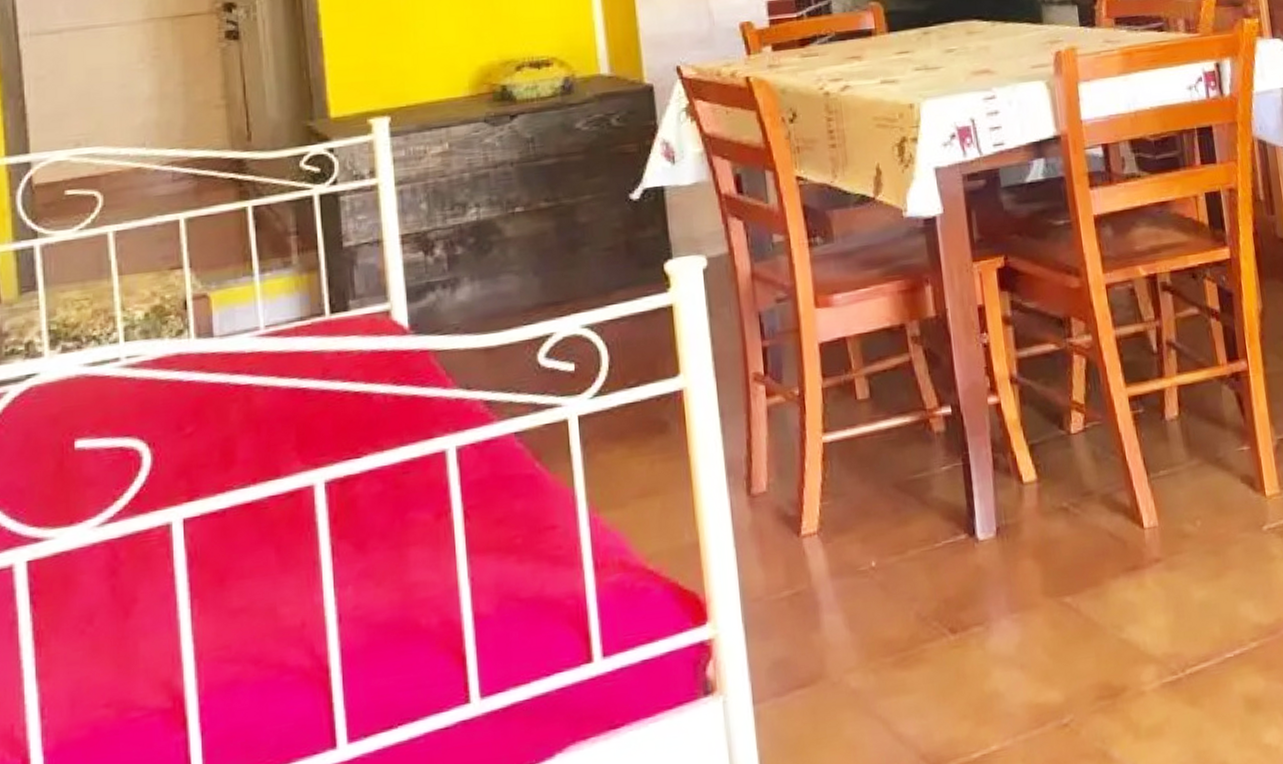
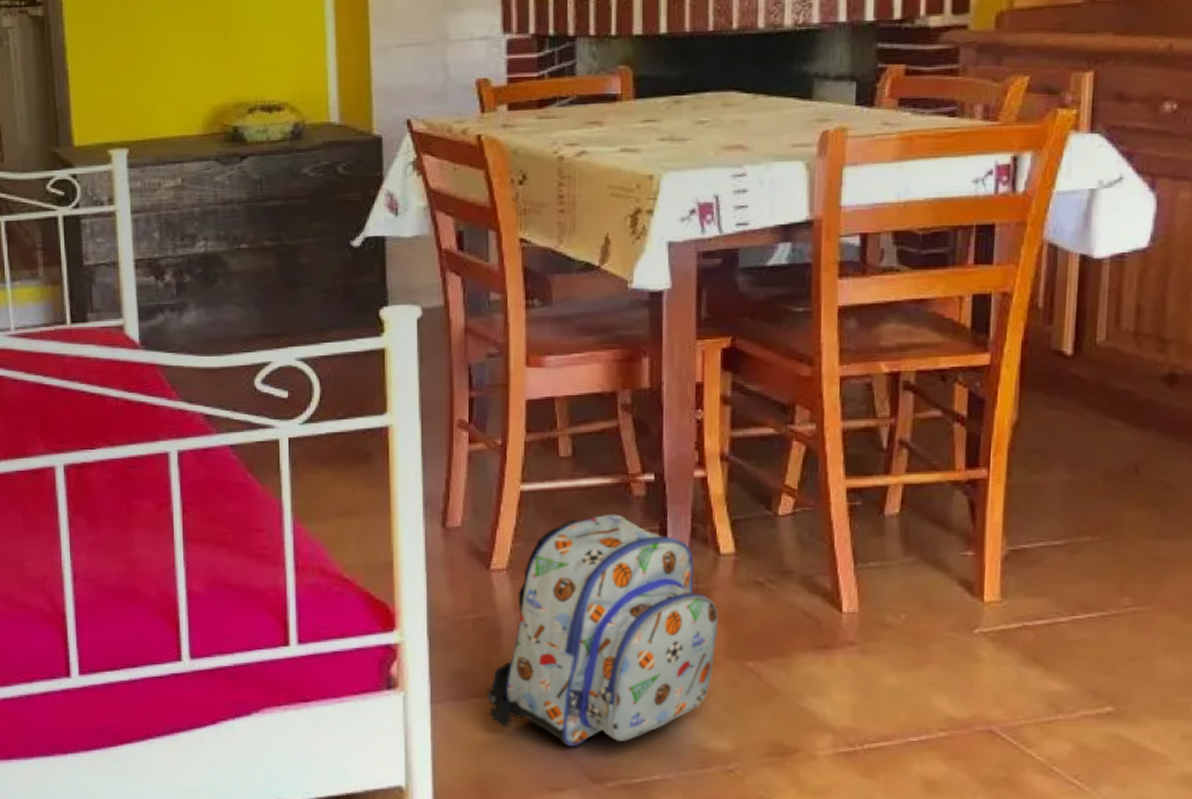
backpack: none [810,454,1034,730] -> present [486,514,719,747]

